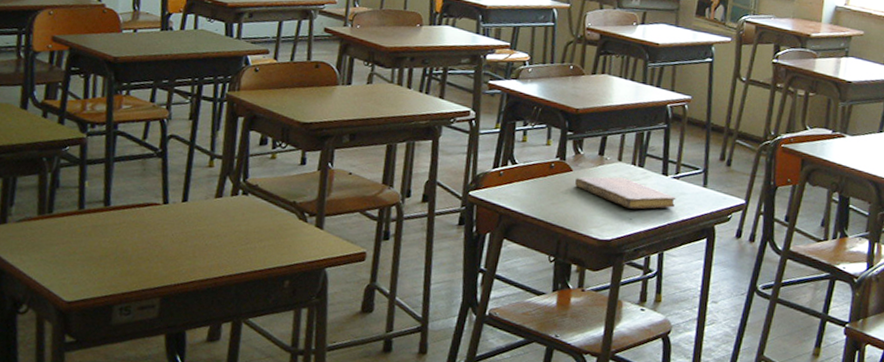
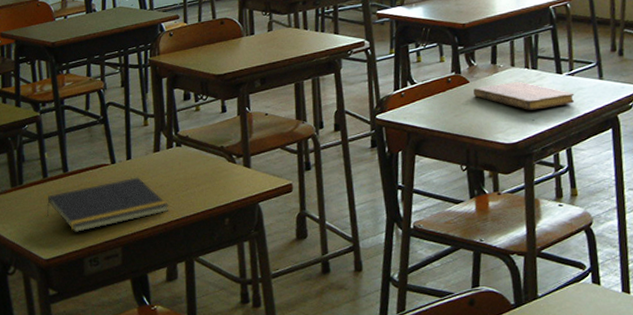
notepad: none [76,222,223,276] -> present [46,177,169,232]

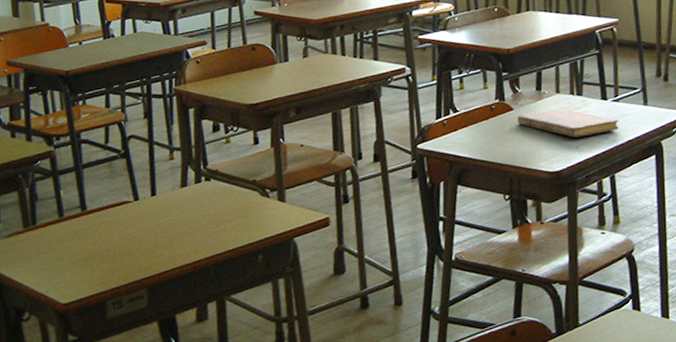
notepad: present [46,177,169,232] -> none [63,214,198,274]

